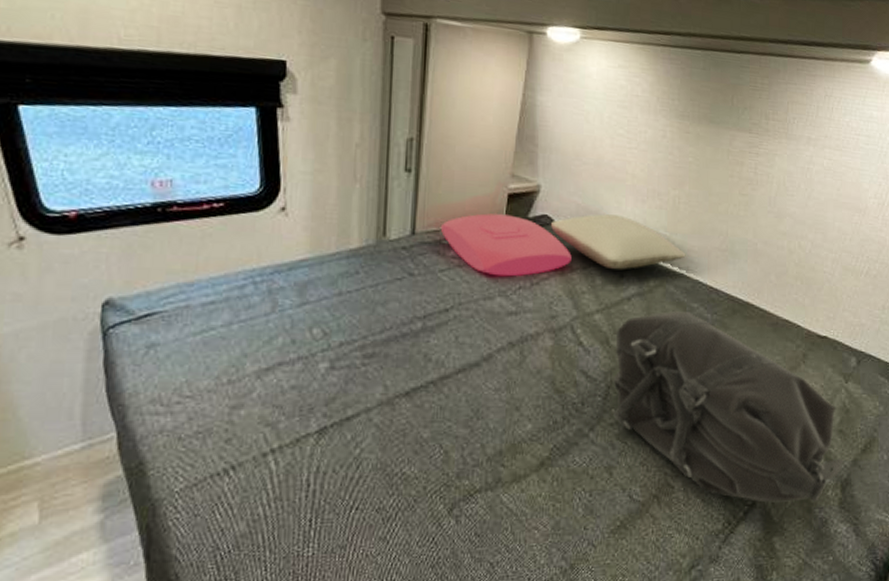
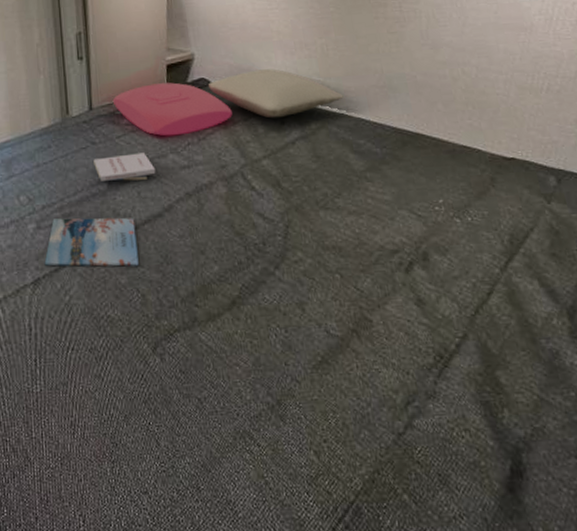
magazine: none [334,359,448,419] -> present [44,217,139,267]
books: none [408,291,479,323] -> present [93,153,156,181]
duffel bag: present [612,310,843,503] -> none [286,148,565,334]

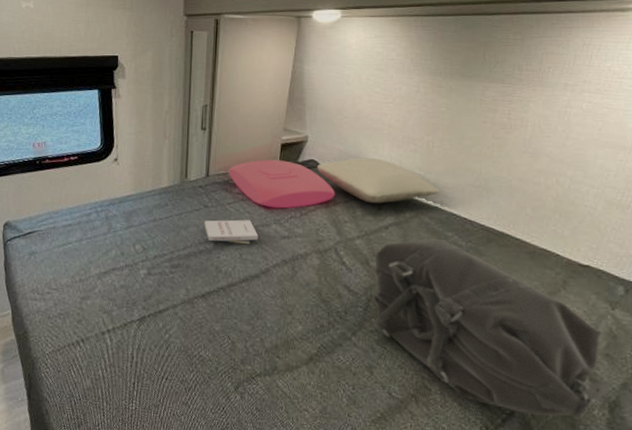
magazine: present [44,217,139,267] -> none [150,268,234,317]
duffel bag: none [286,148,565,334] -> present [372,238,611,419]

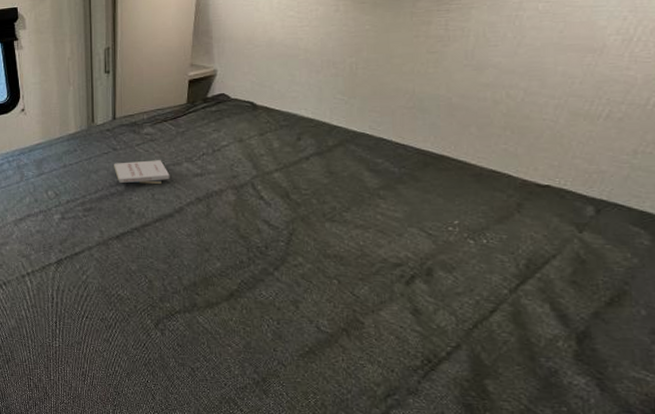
cushion: present [228,159,335,209] -> none [134,97,249,146]
pillow: present [316,158,440,204] -> none [227,86,367,134]
duffel bag: present [372,238,611,419] -> none [295,166,579,351]

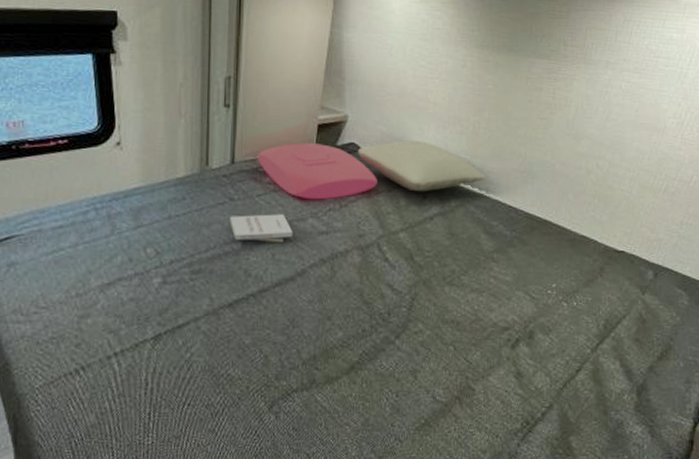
cushion: none [134,97,249,146] -> present [256,143,377,200]
pillow: none [227,86,367,134] -> present [357,140,486,192]

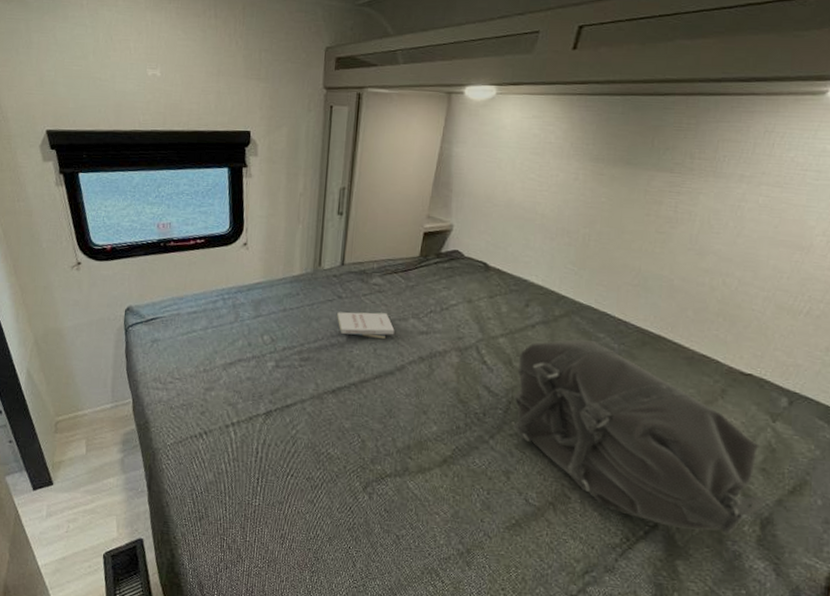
cushion: present [256,143,377,200] -> none [364,249,479,302]
pillow: present [357,140,486,192] -> none [460,250,594,300]
duffel bag: none [416,228,639,405] -> present [512,338,765,535]

